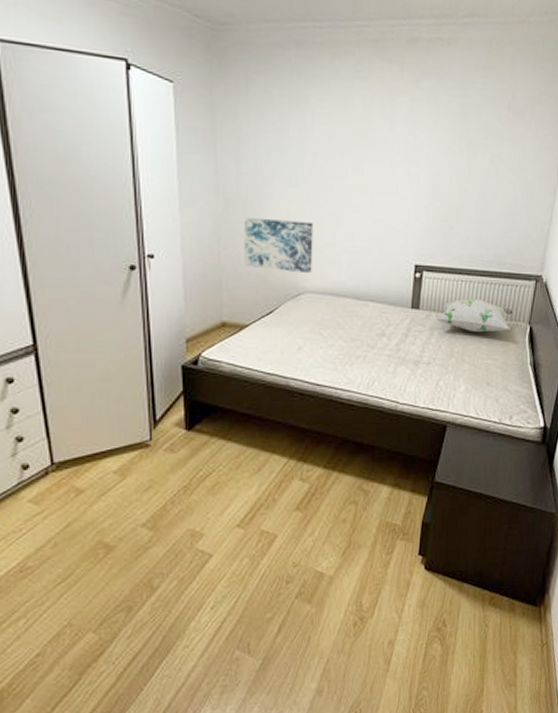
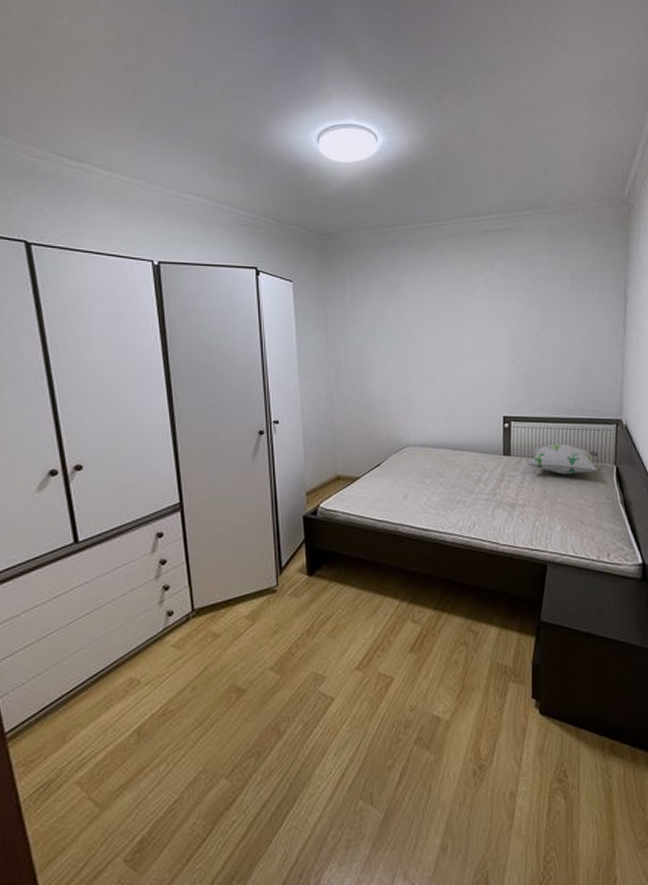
wall art: present [244,217,314,274] -> none [353,384,413,430]

